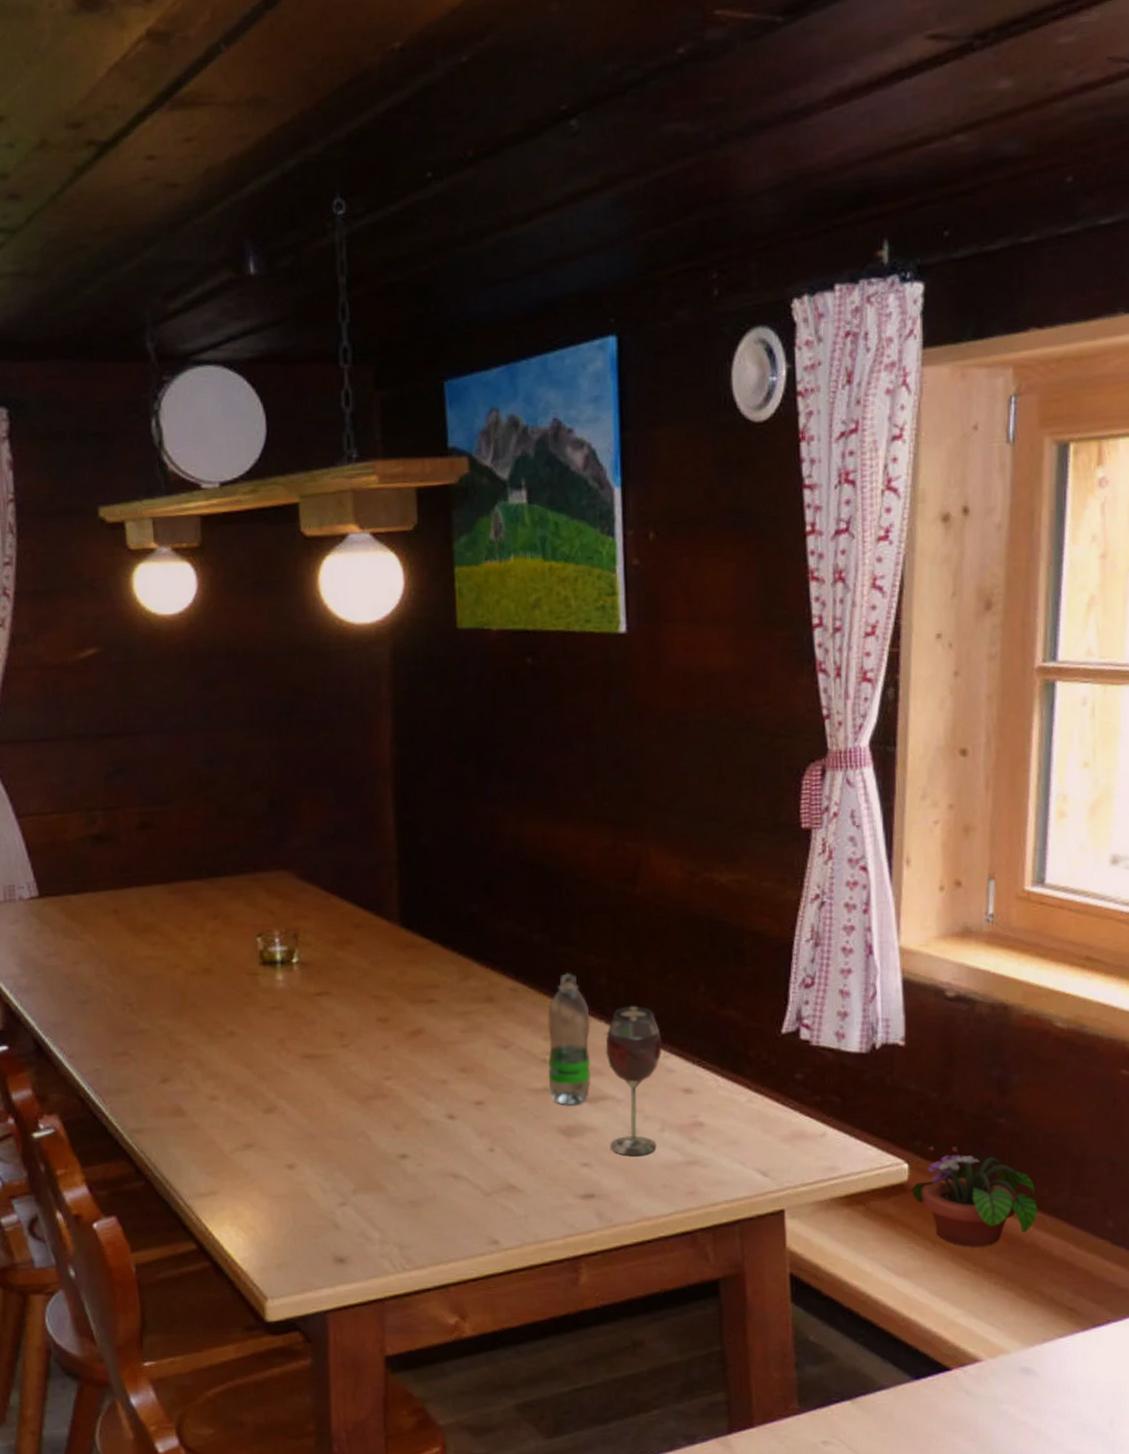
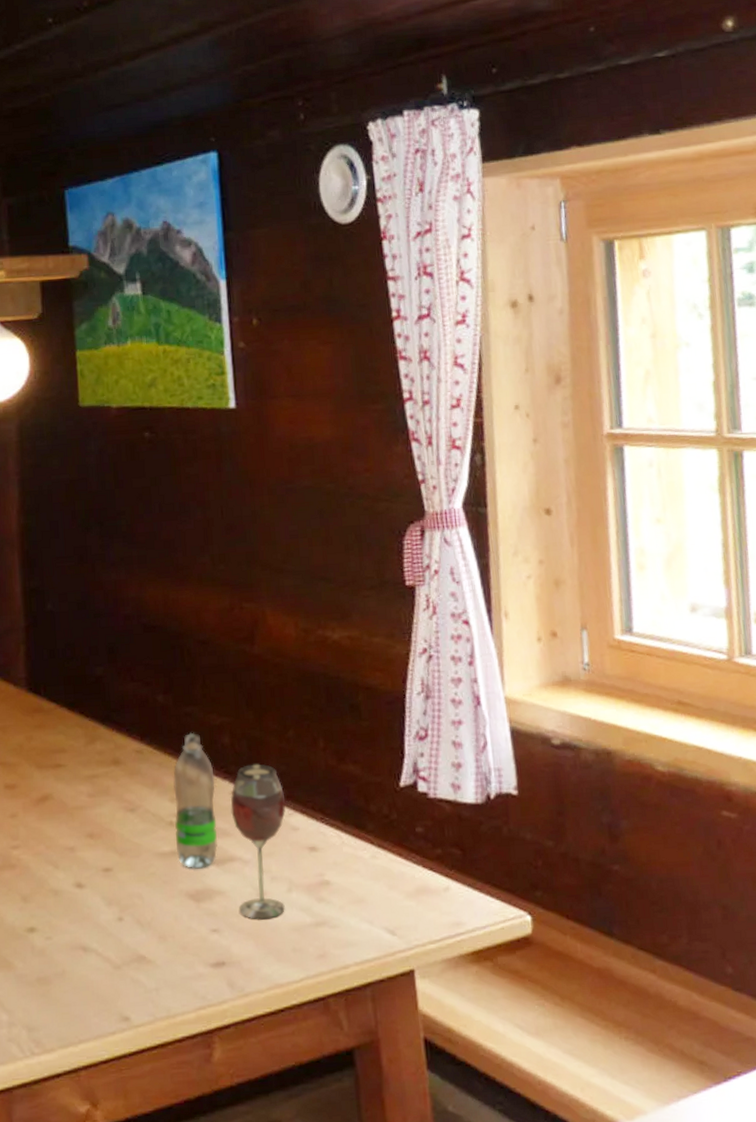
potted flower: present [911,1145,1037,1246] -> none [536,895,659,1000]

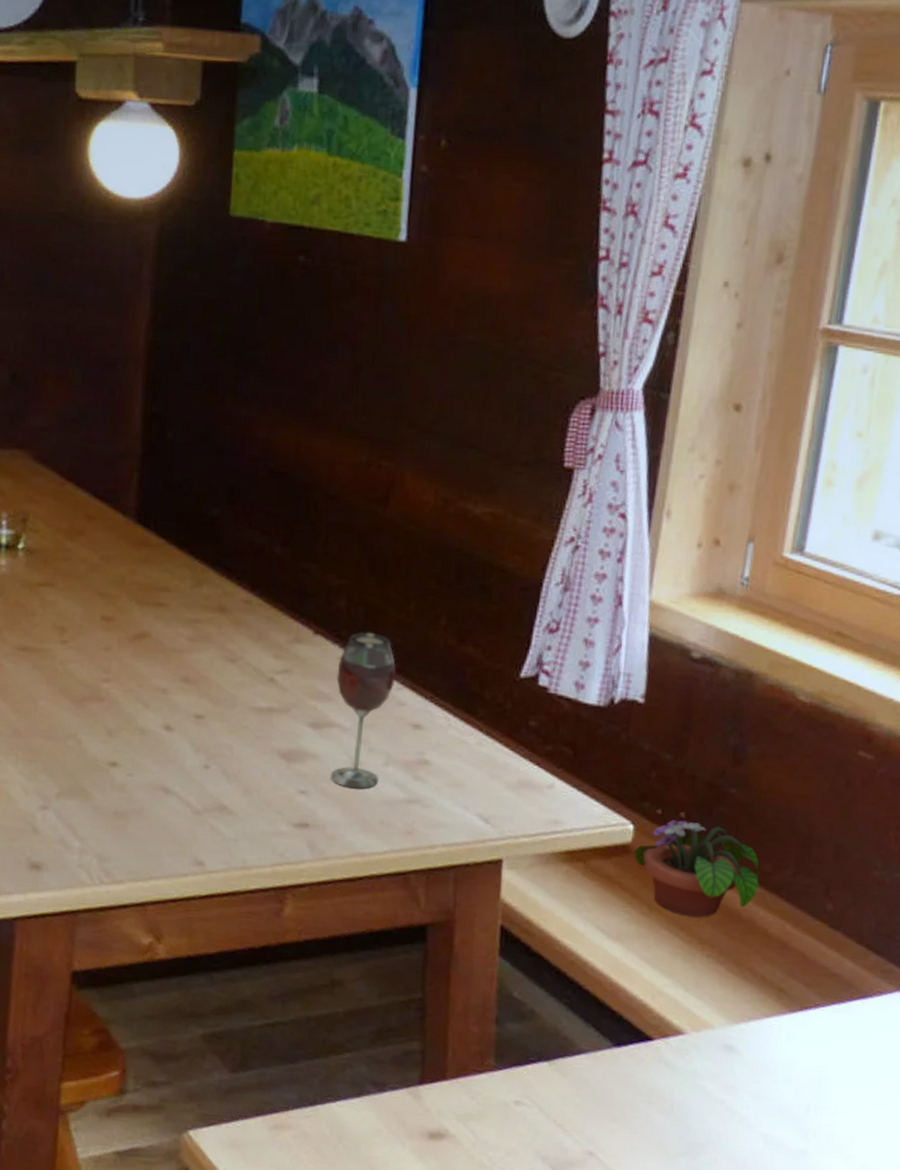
bottle: present [173,732,217,868] -> none [274,590,325,730]
potted flower: none [536,895,659,1000] -> present [634,808,760,917]

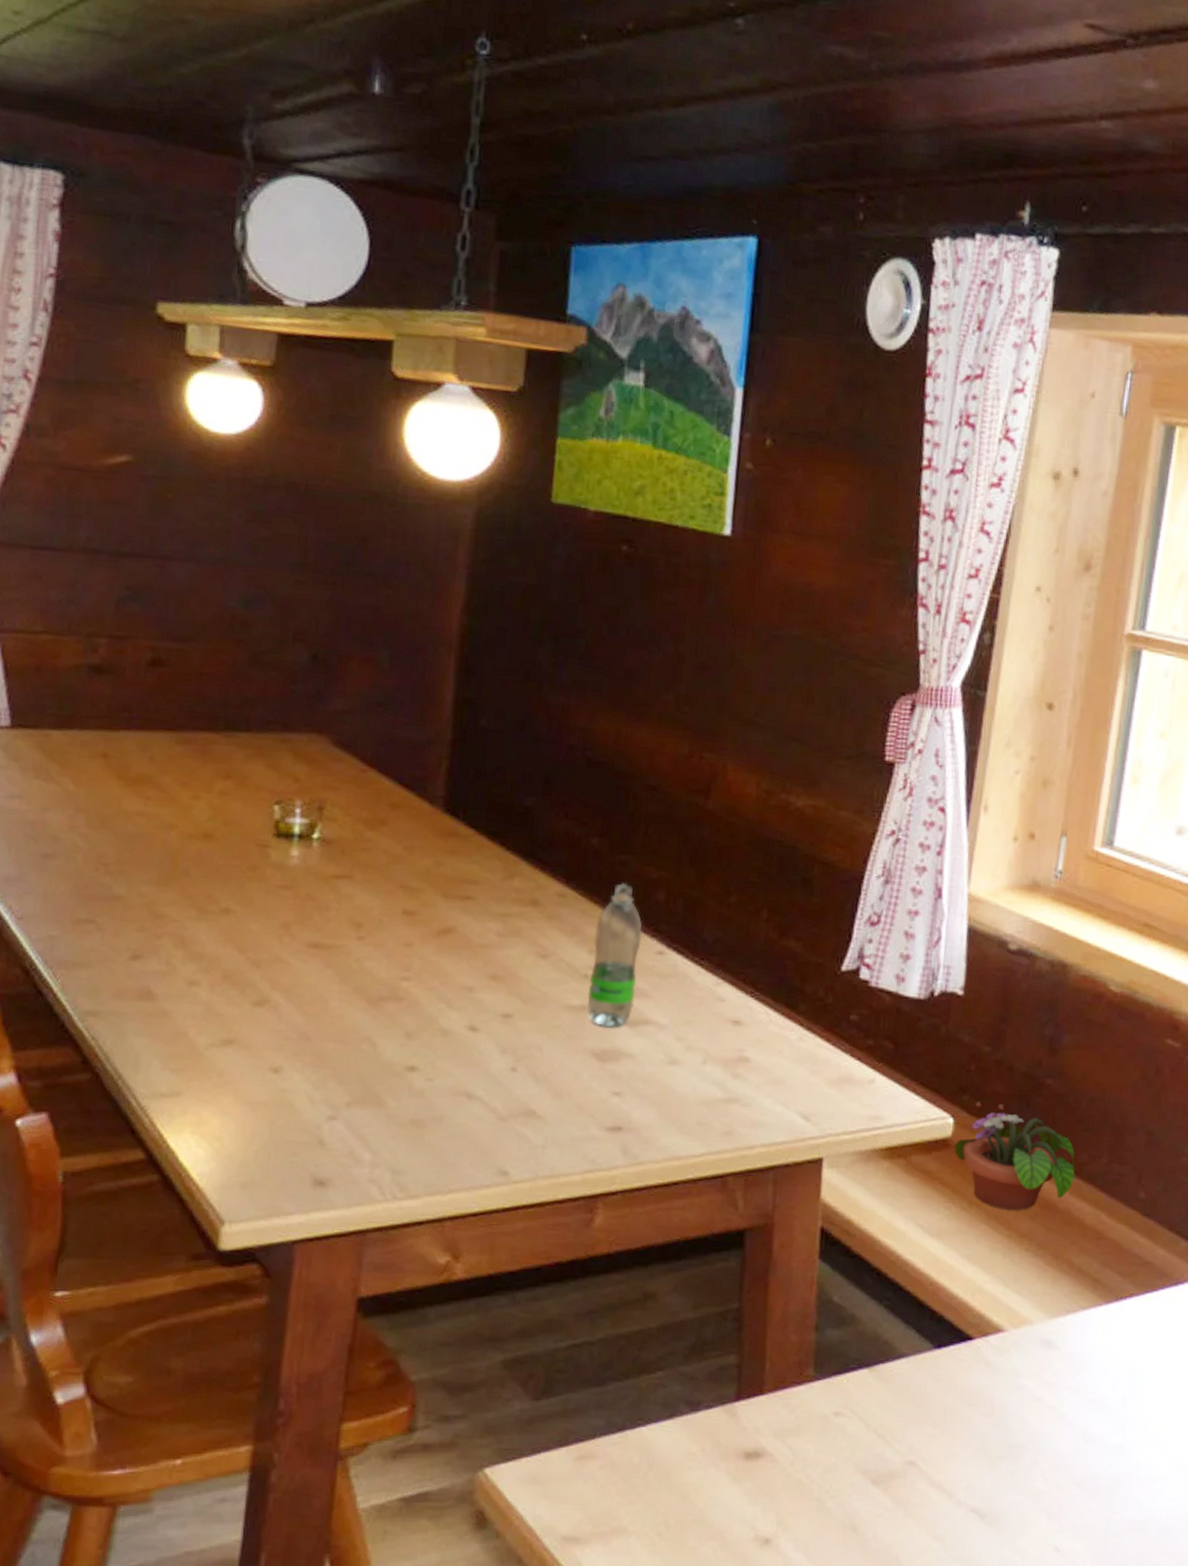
bottle: none [274,590,325,730] -> present [587,882,643,1028]
wineglass: present [331,631,396,789] -> none [647,925,715,1089]

